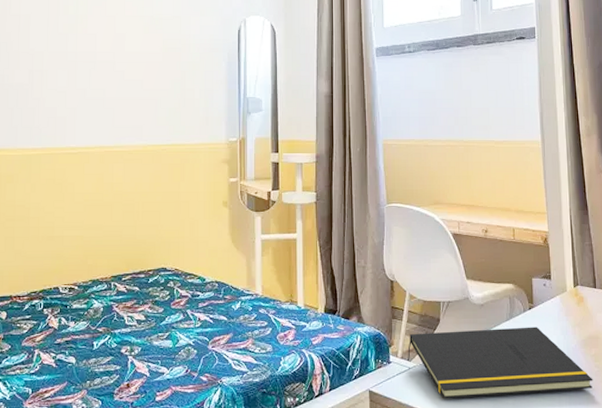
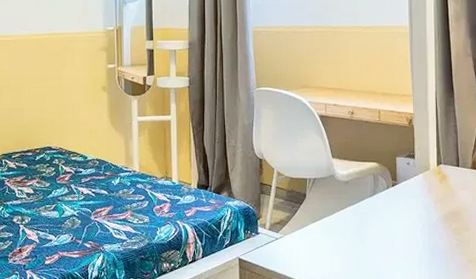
notepad: present [407,326,593,399] -> none [275,202,453,267]

